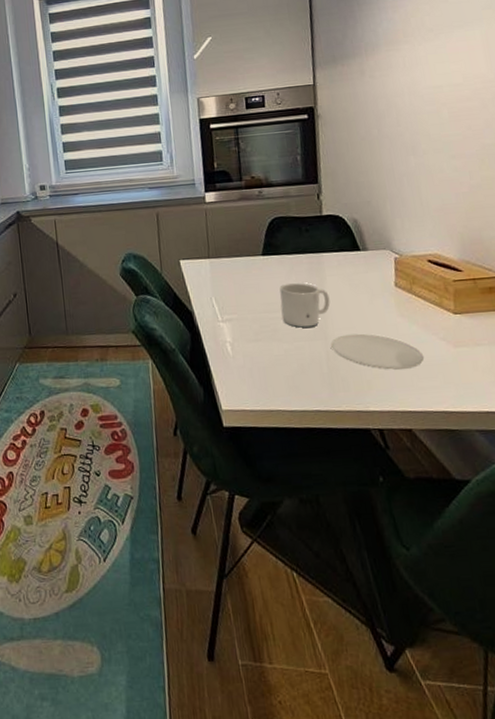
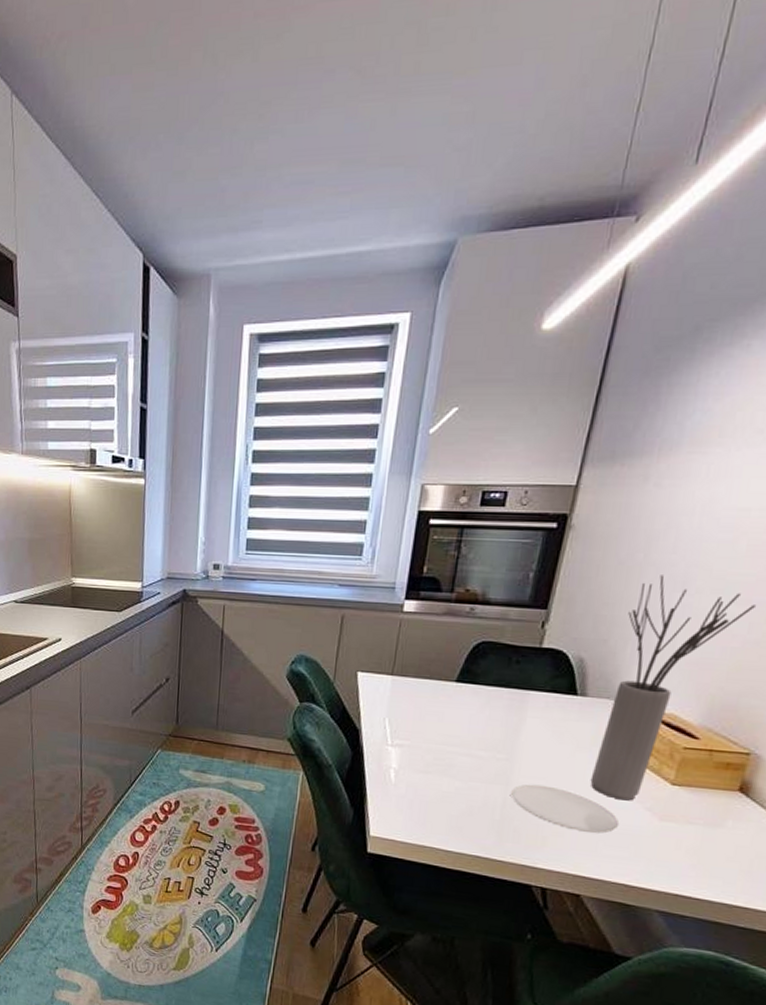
mug: present [279,282,330,328] -> none [461,717,525,769]
vase: none [379,144,469,335] -> present [590,575,755,801]

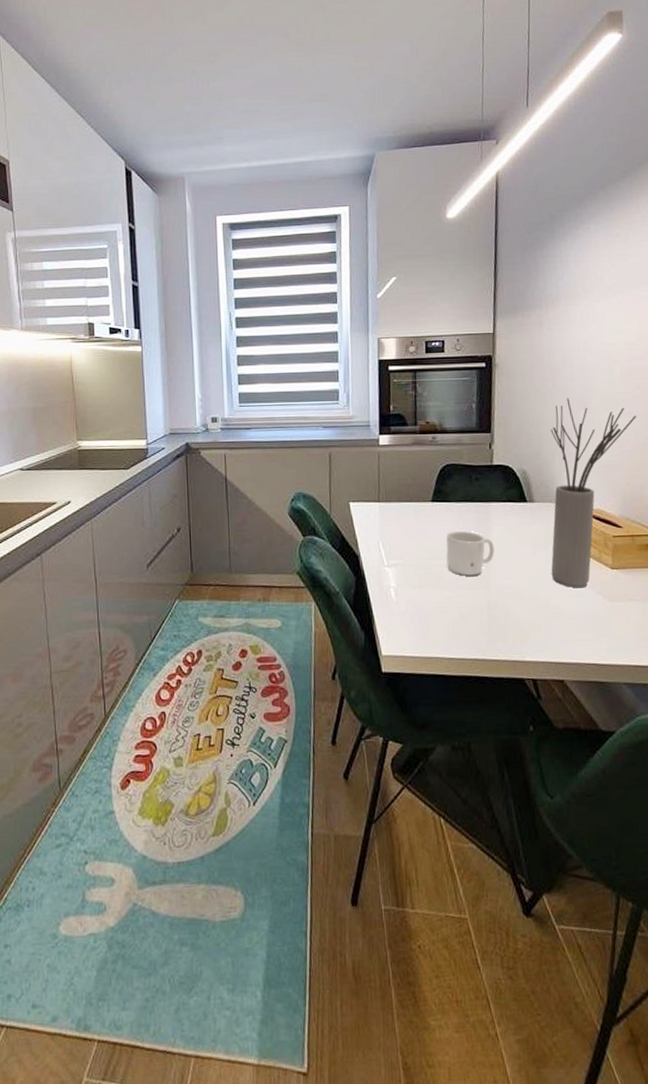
mug: none [461,717,525,769] -> present [446,530,495,576]
plate: present [511,784,620,834] -> none [492,584,581,621]

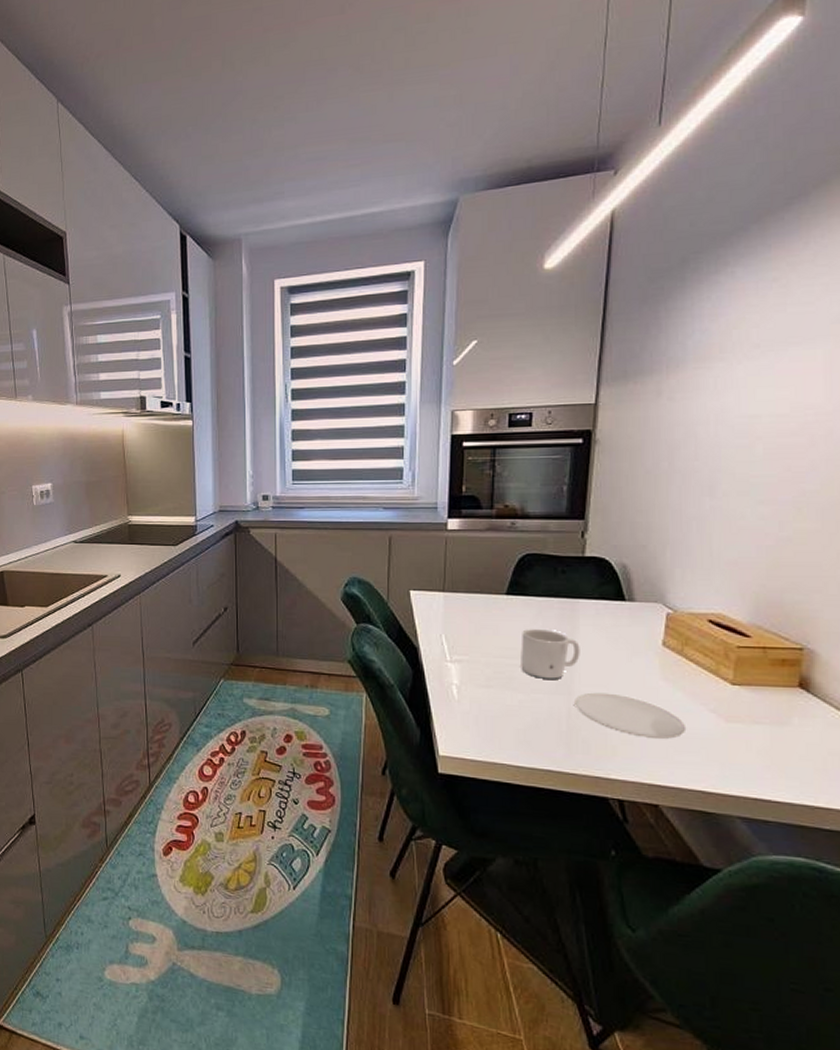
plate: none [492,584,581,621] -> present [575,692,687,739]
vase: present [550,398,636,588] -> none [651,481,782,704]

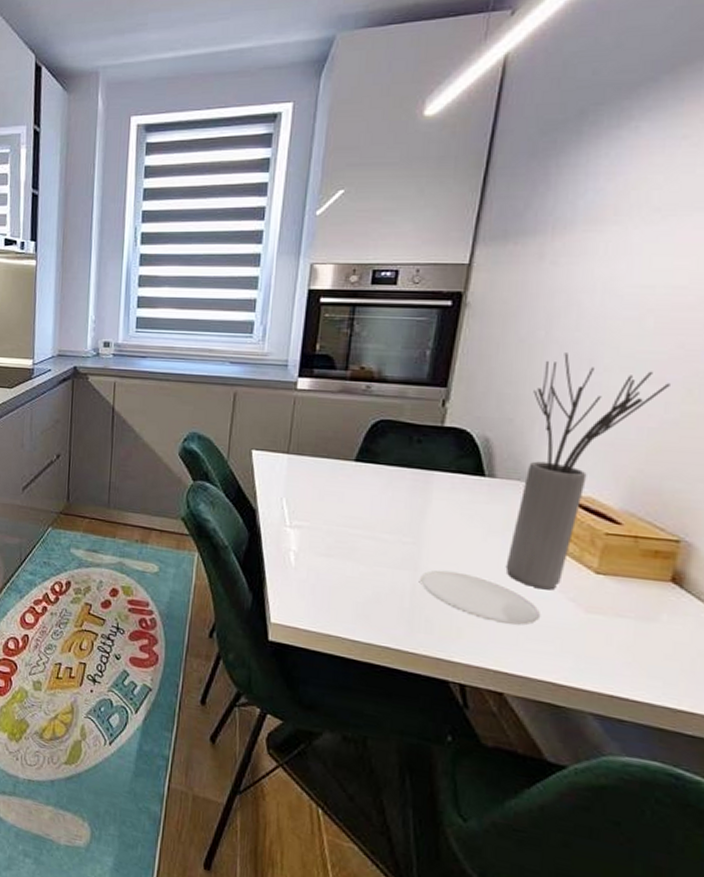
mug: present [520,628,580,679] -> none [365,498,431,554]
vase: none [651,481,782,704] -> present [505,353,670,590]

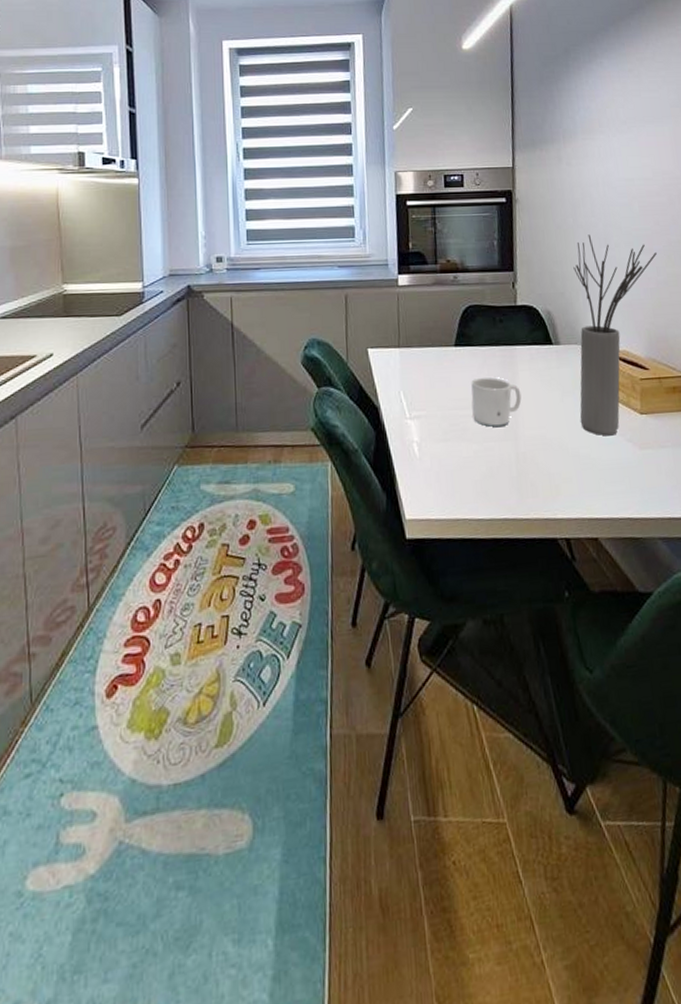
mug: none [365,498,431,554] -> present [471,377,522,427]
plate: present [420,570,542,626] -> none [521,433,612,474]

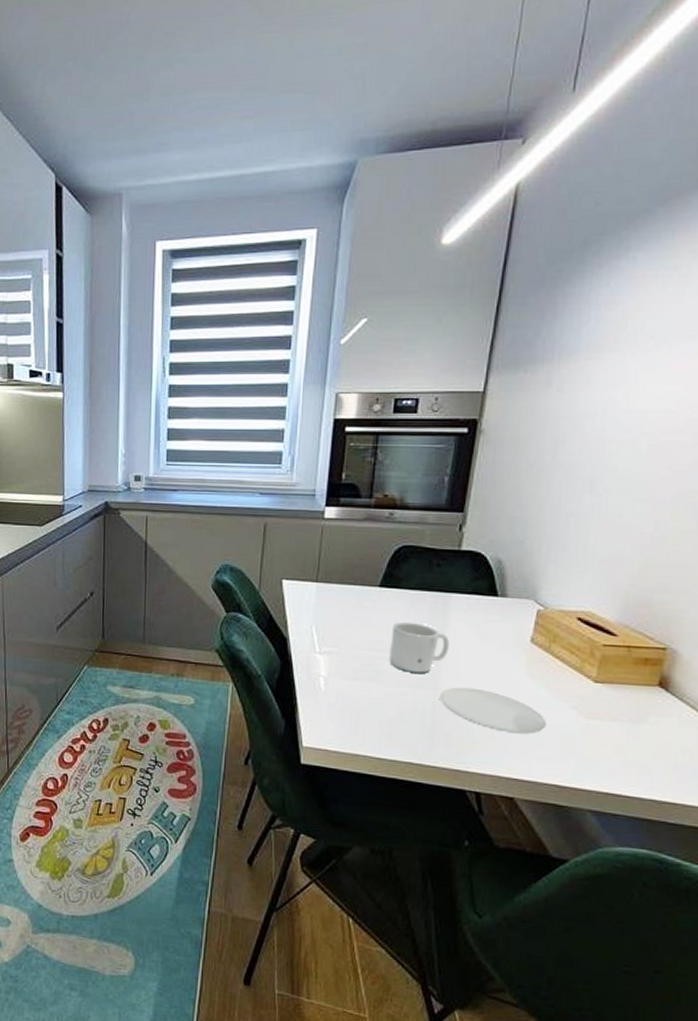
plate: none [521,433,612,474] -> present [440,687,547,734]
vase: present [573,234,657,436] -> none [516,476,660,700]

